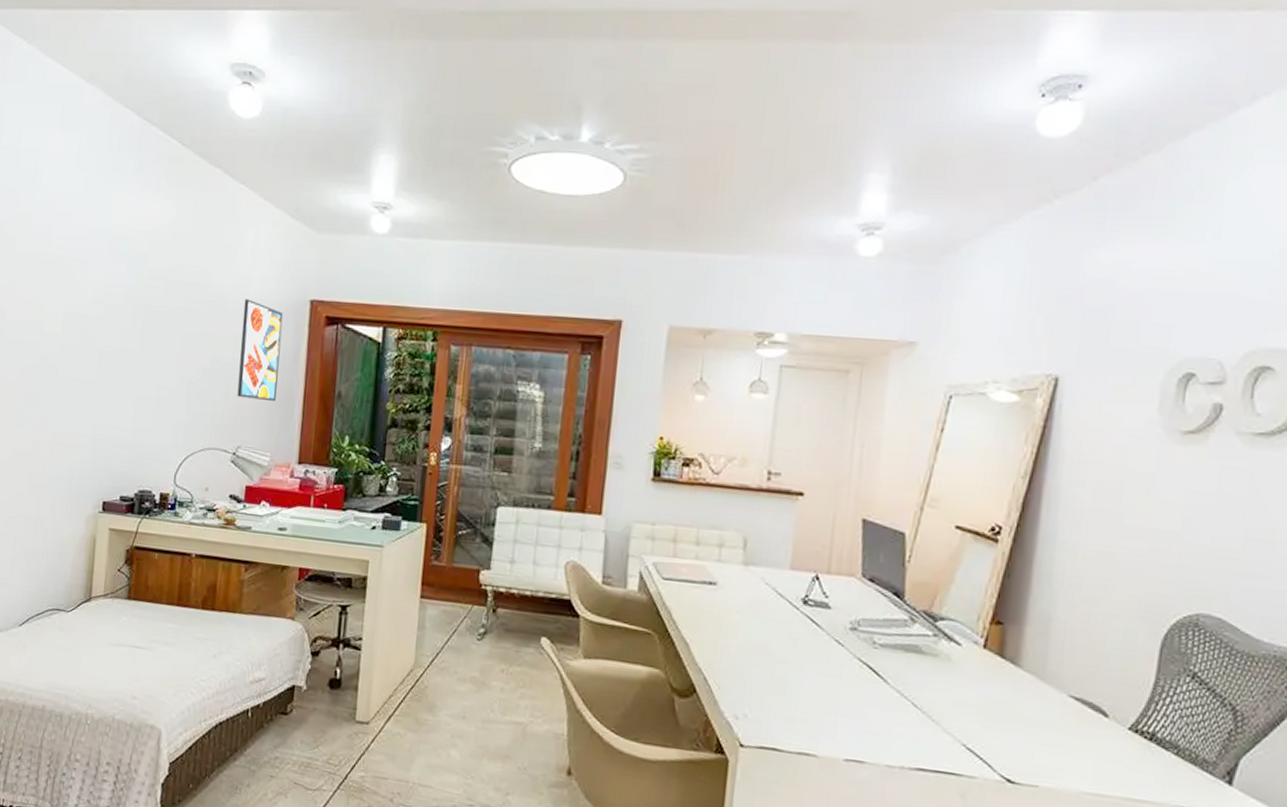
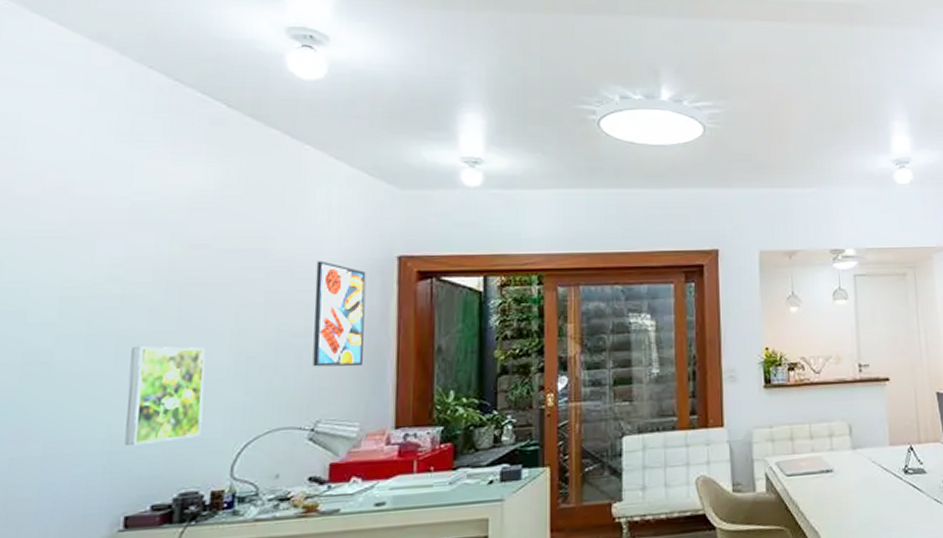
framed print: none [104,361,160,446] -> present [124,346,206,447]

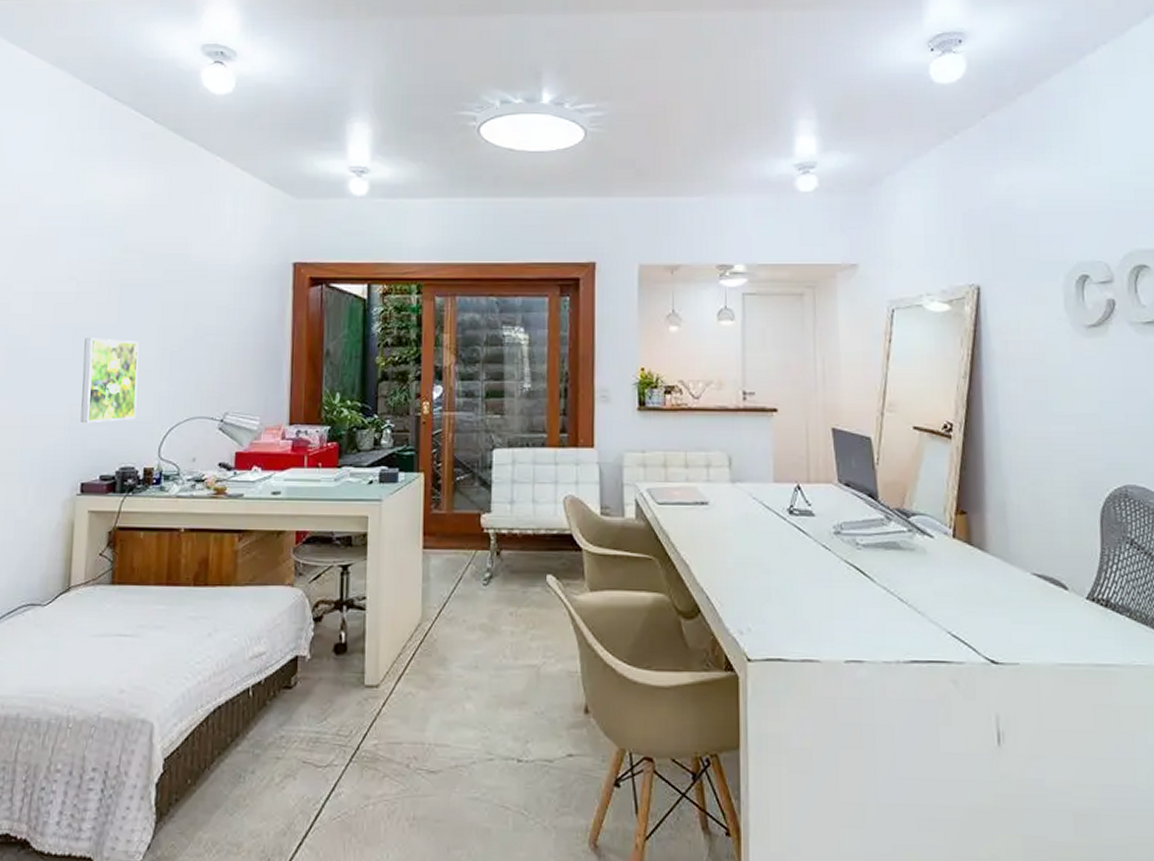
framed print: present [312,261,366,367] -> none [222,266,266,365]

